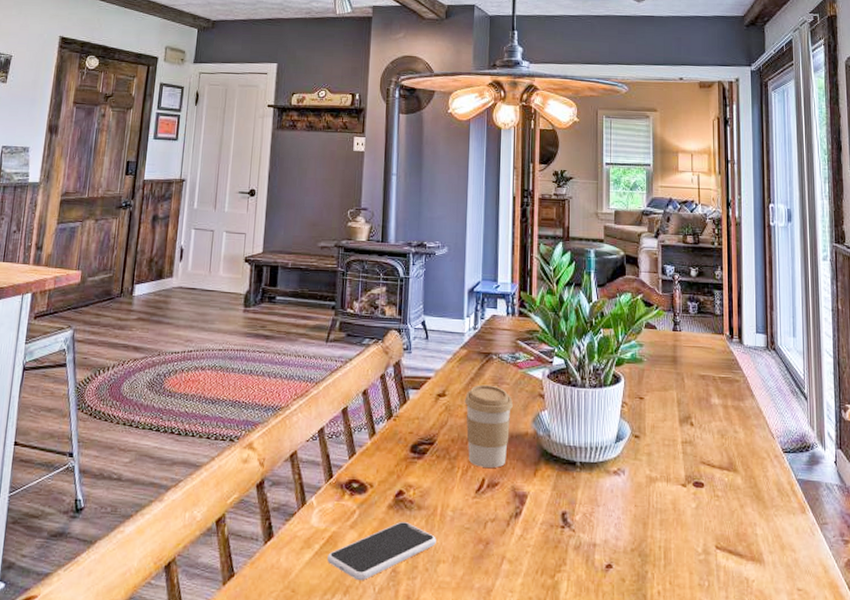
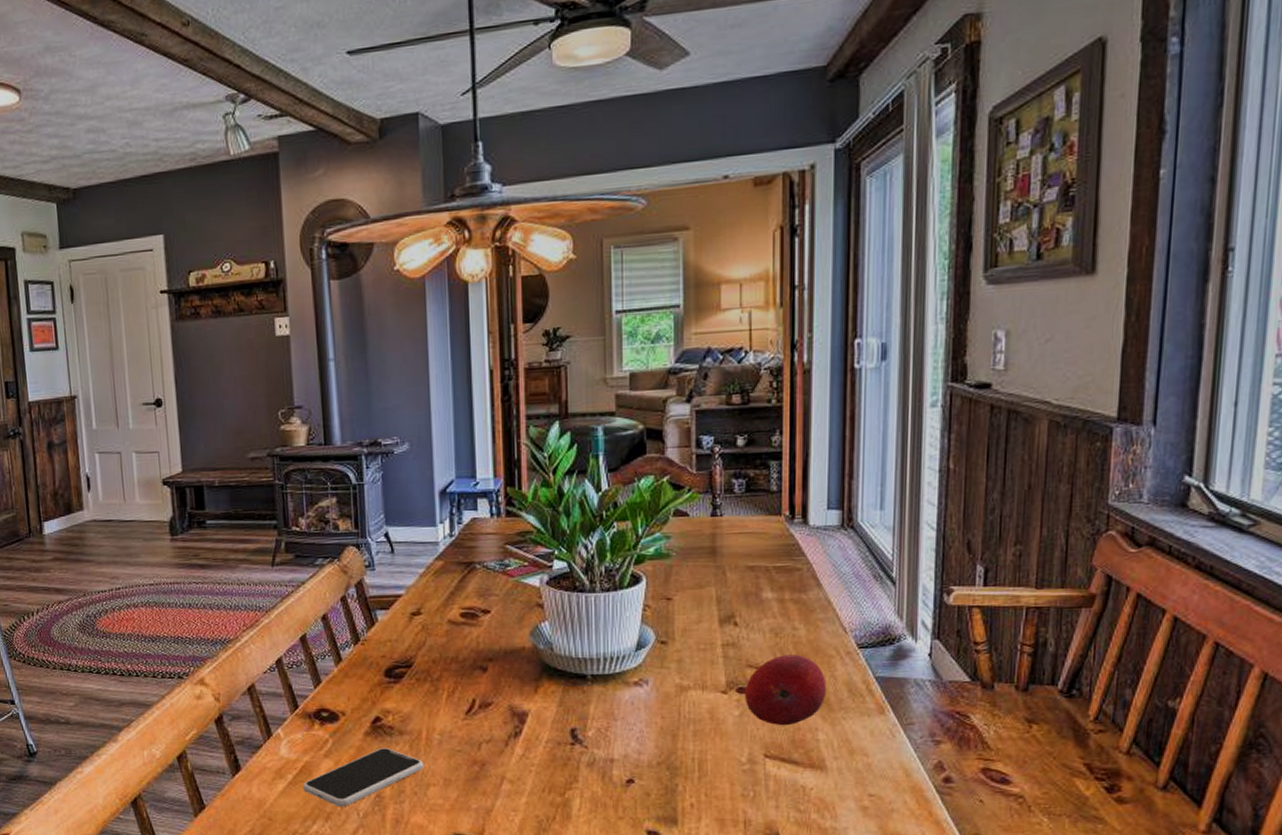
coffee cup: present [465,384,513,468] -> none [445,598,505,687]
fruit: none [699,454,762,520] -> present [744,654,827,726]

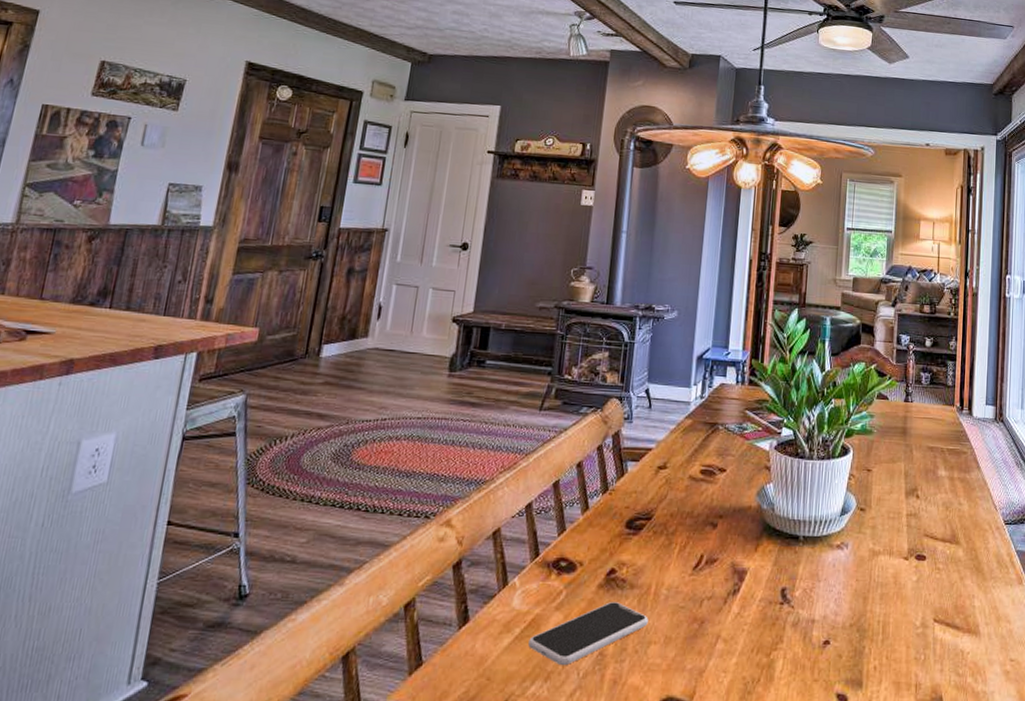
fruit: present [744,654,827,726] -> none [921,527,982,593]

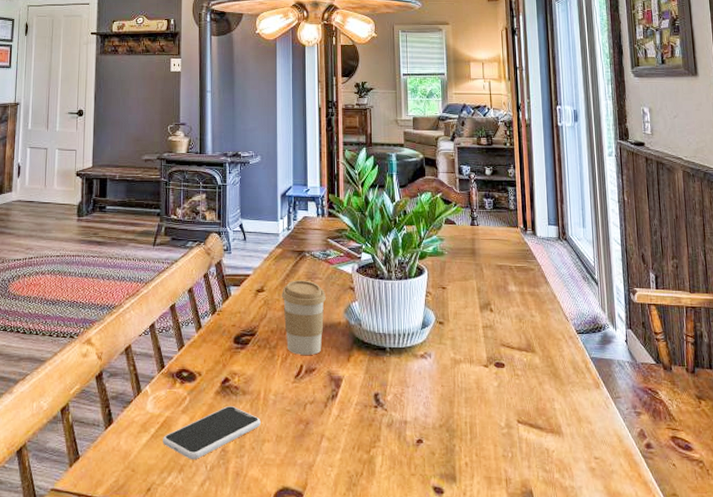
coffee cup: none [687,456,738,543] -> present [282,280,326,355]

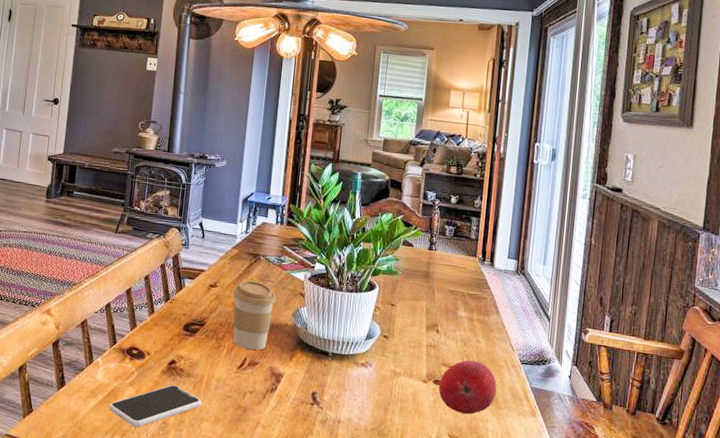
fruit: none [500,337,558,396] -> present [438,360,497,415]

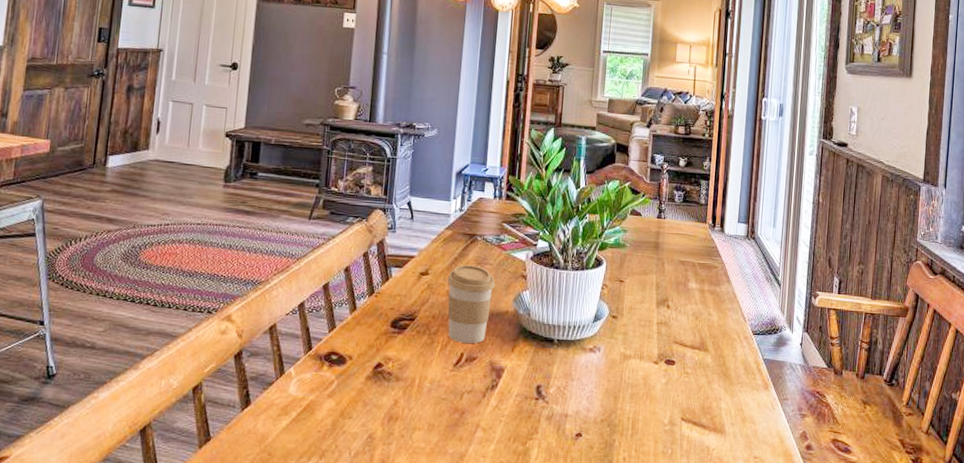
smartphone: present [109,385,202,428] -> none [304,392,413,446]
fruit: present [438,360,497,415] -> none [670,335,730,395]

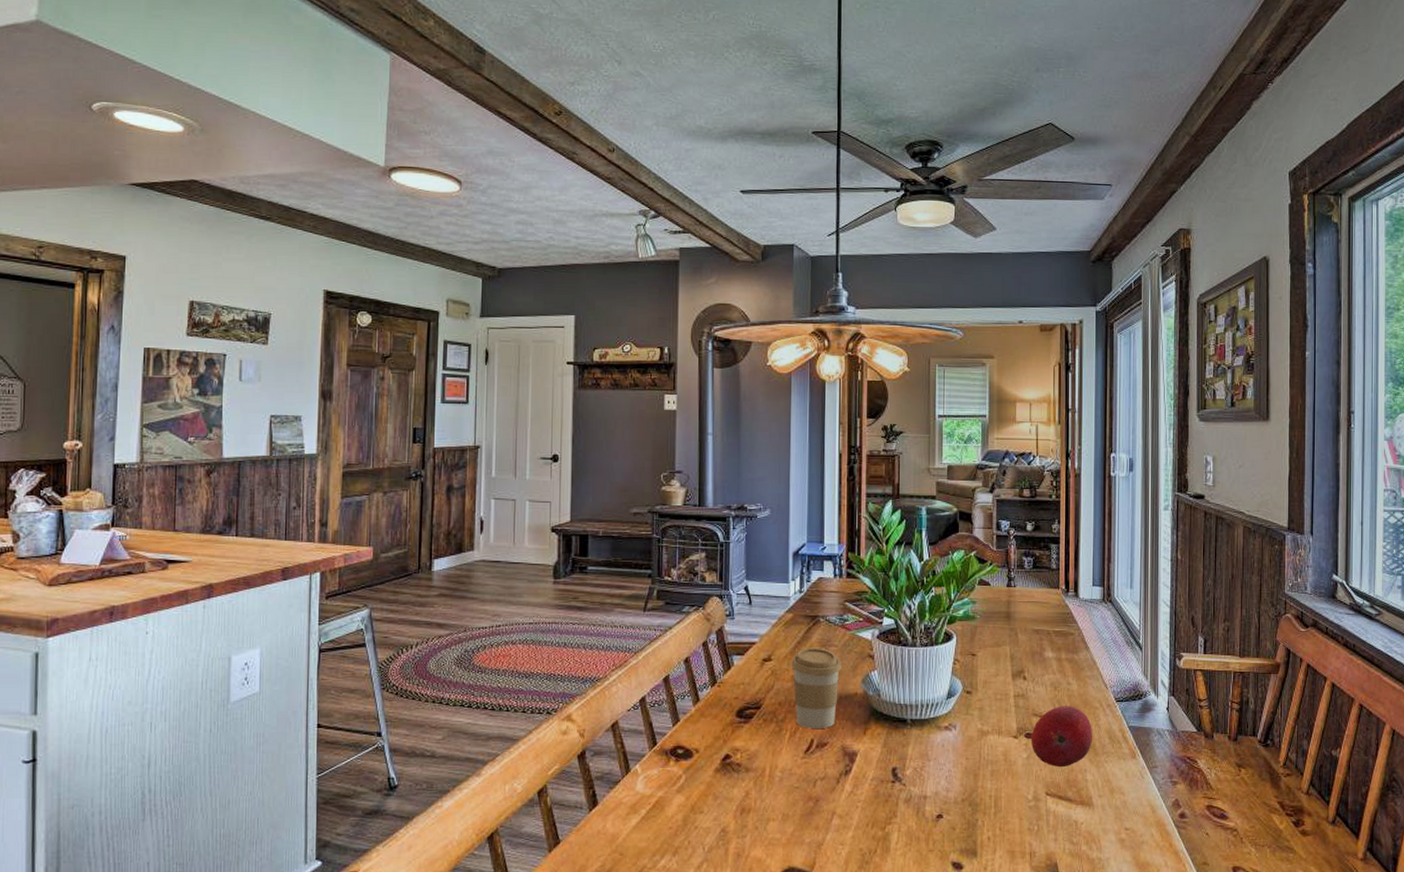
fruit: none [670,335,730,395] -> present [1030,706,1093,768]

